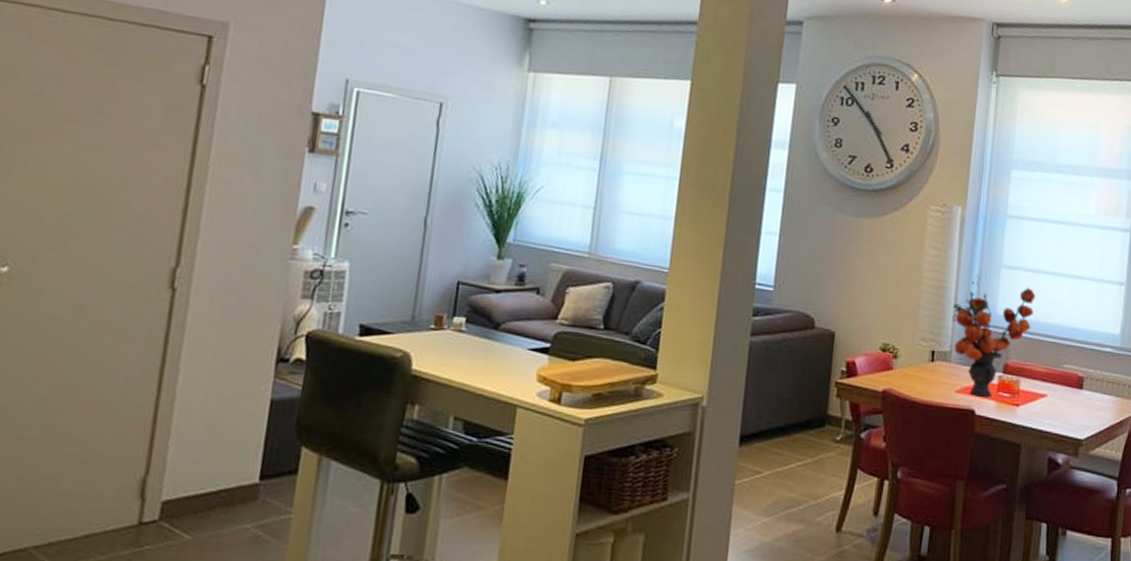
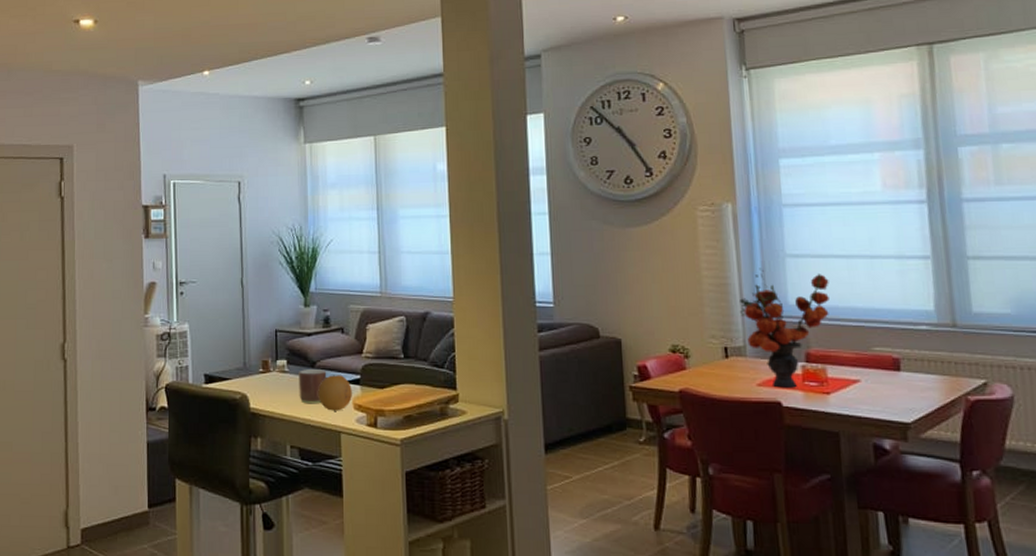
mug: none [474,330,512,372] -> present [299,369,327,404]
fruit: none [497,340,539,382] -> present [318,375,352,411]

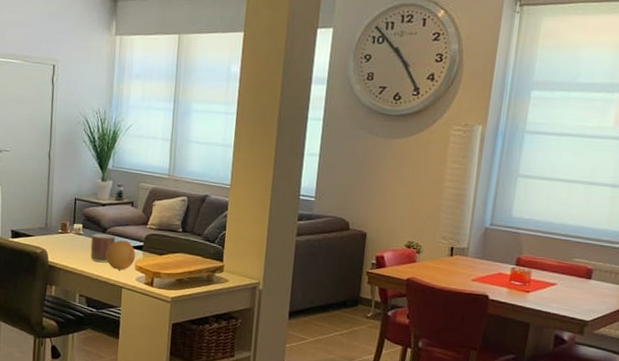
bouquet: present [739,268,829,388] -> none [469,184,550,285]

